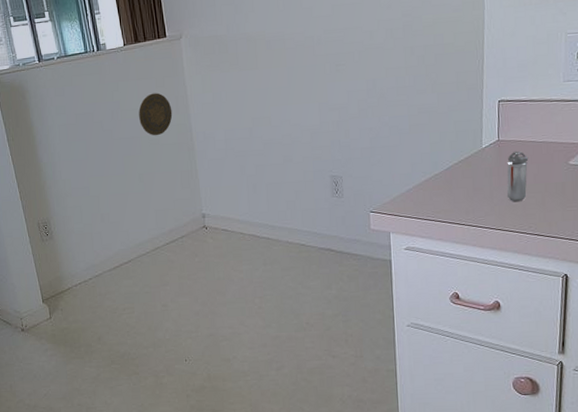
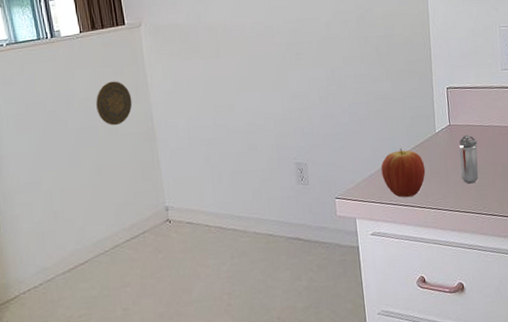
fruit: none [419,163,468,213] -> present [381,148,426,197]

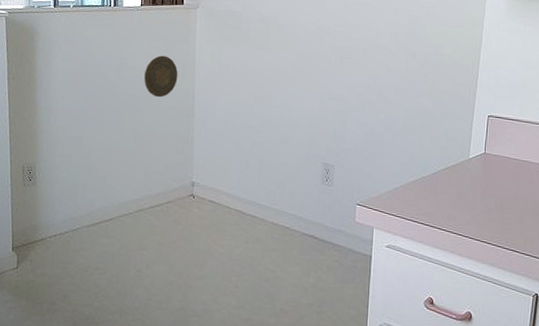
fruit: present [381,148,426,197] -> none [407,167,452,217]
shaker: present [459,134,479,184] -> none [487,165,511,216]

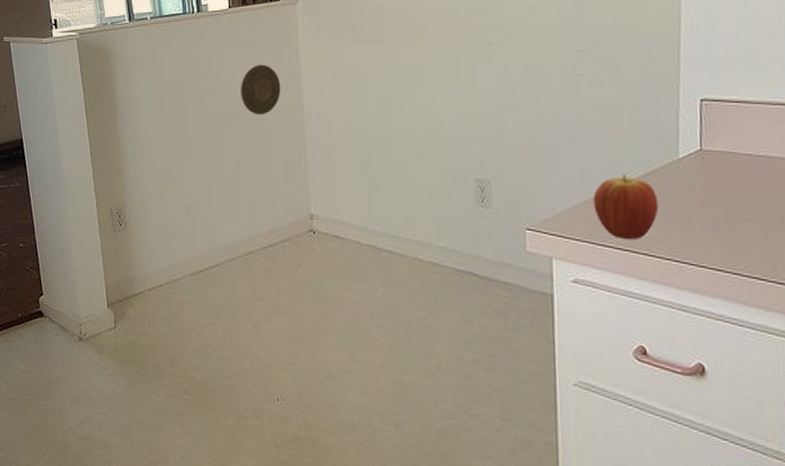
fruit: none [407,167,452,217] -> present [593,174,659,239]

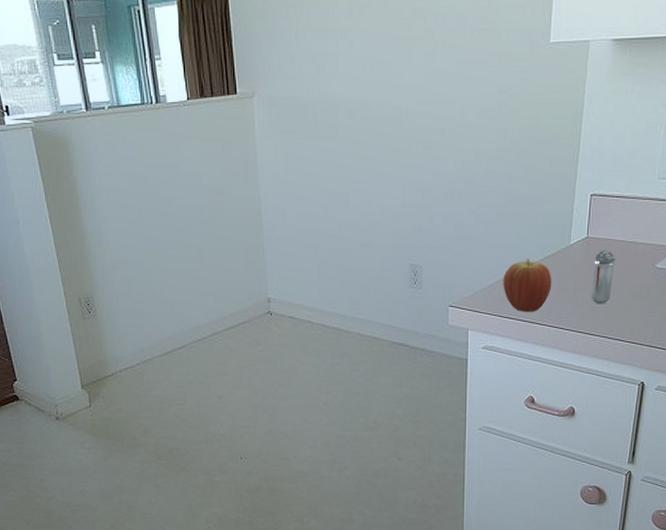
decorative plate: present [241,64,281,116] -> none [201,157,240,207]
shaker: none [712,165,744,232] -> present [591,249,616,304]

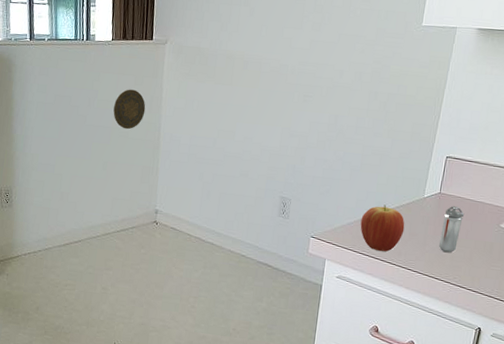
decorative plate: none [201,157,240,207] -> present [113,89,146,130]

